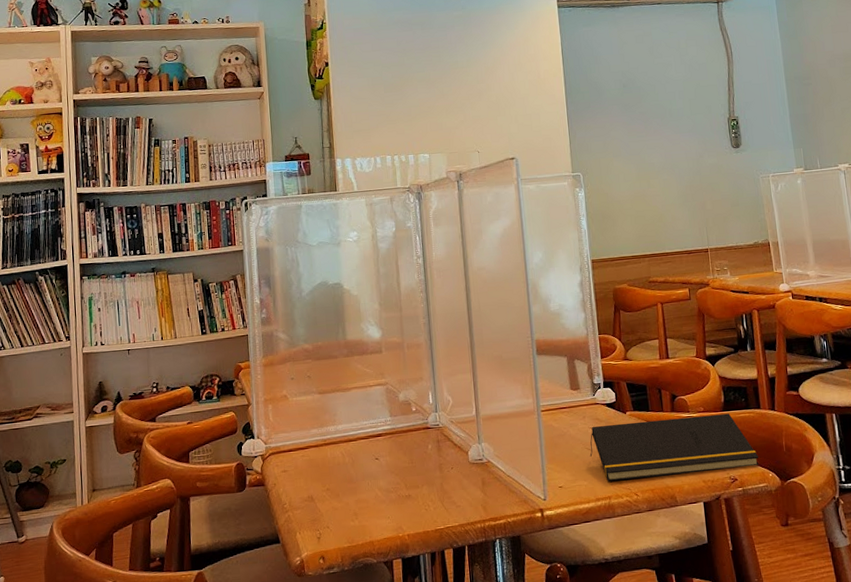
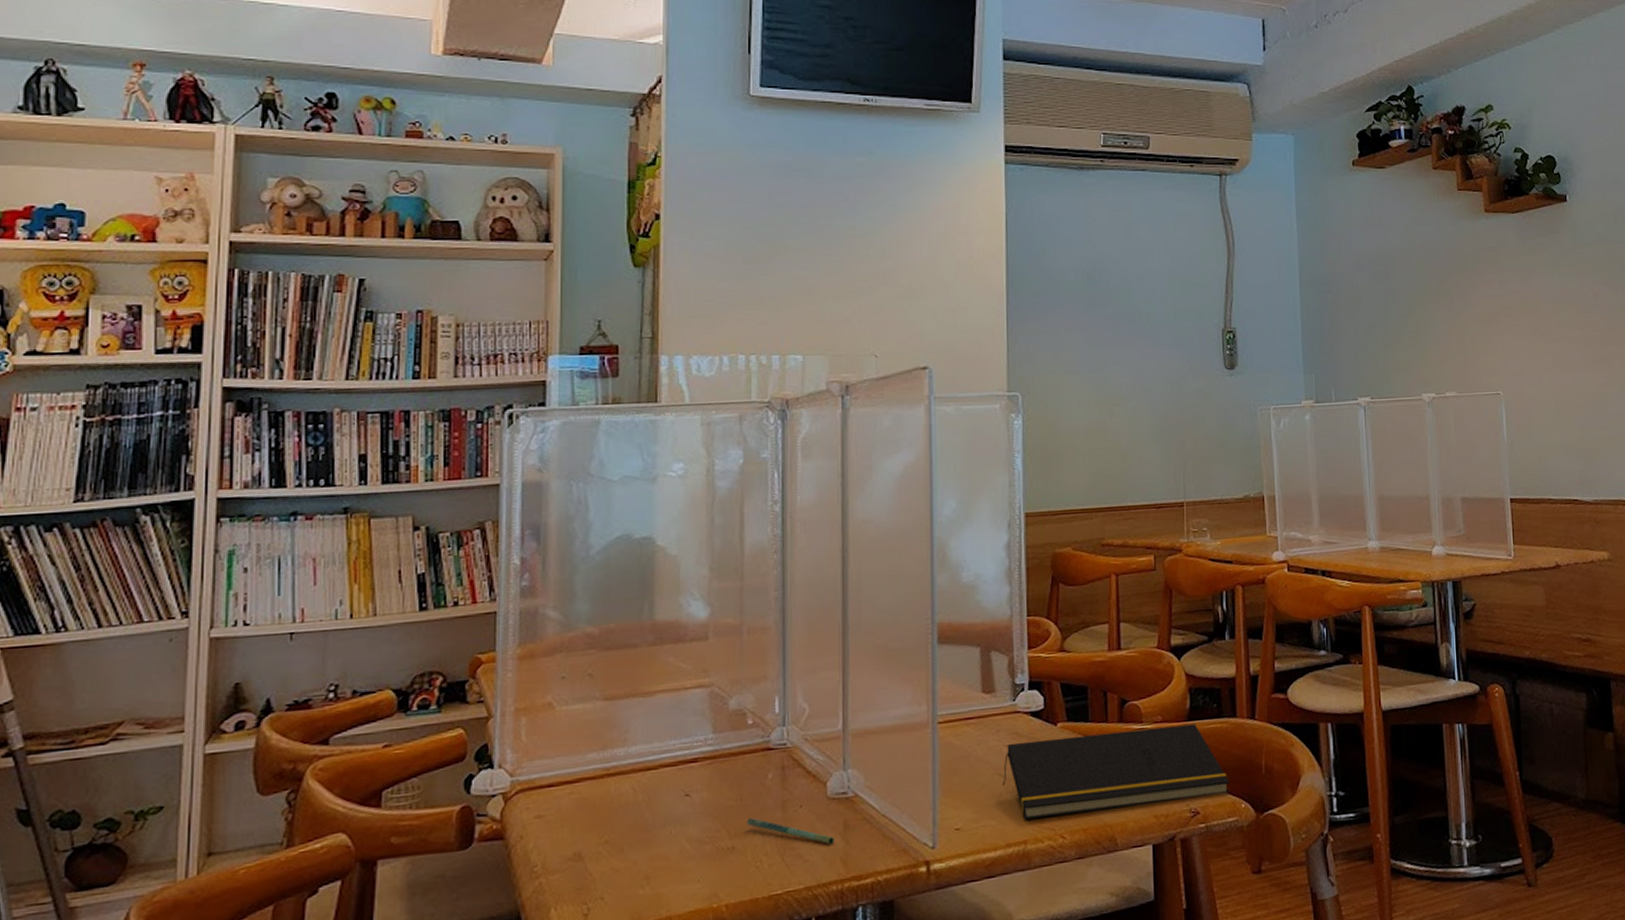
pen: none [417,475,477,496] -> present [747,817,835,845]

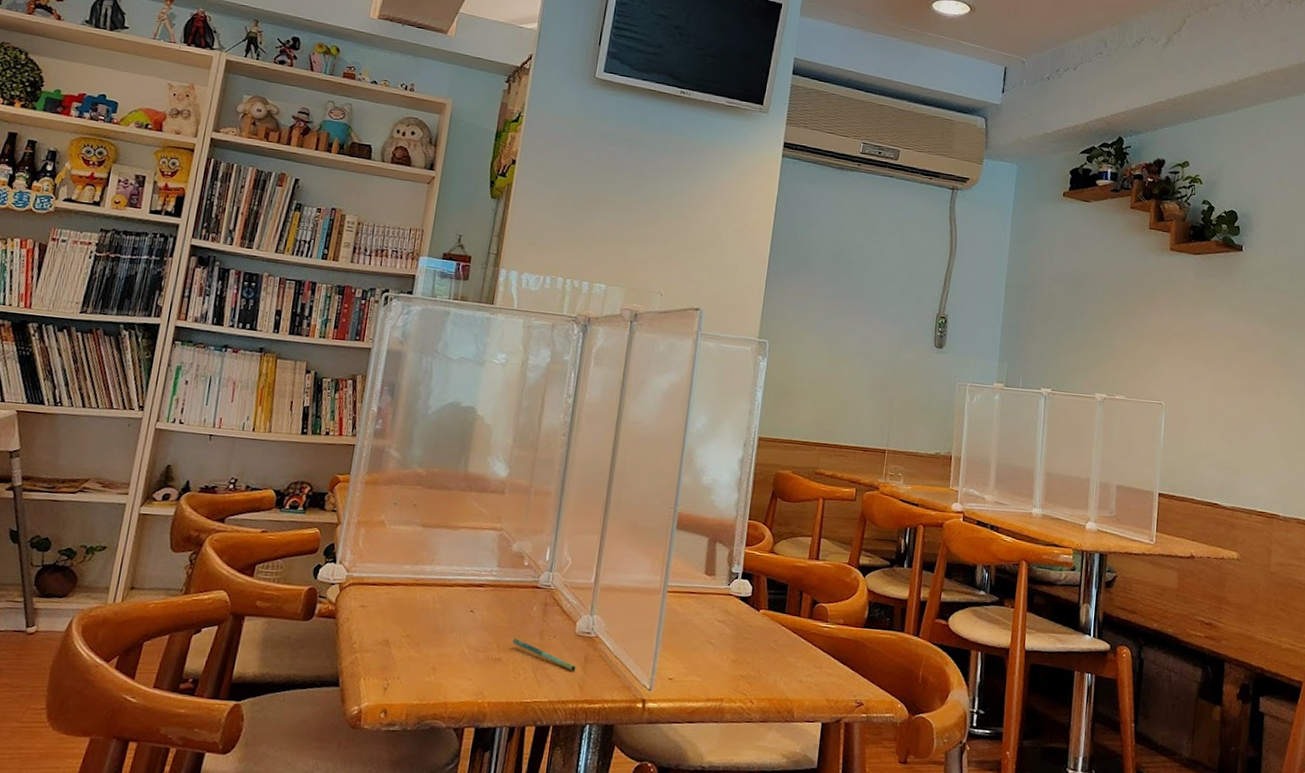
notepad: present [1002,724,1231,821] -> none [710,619,892,693]

